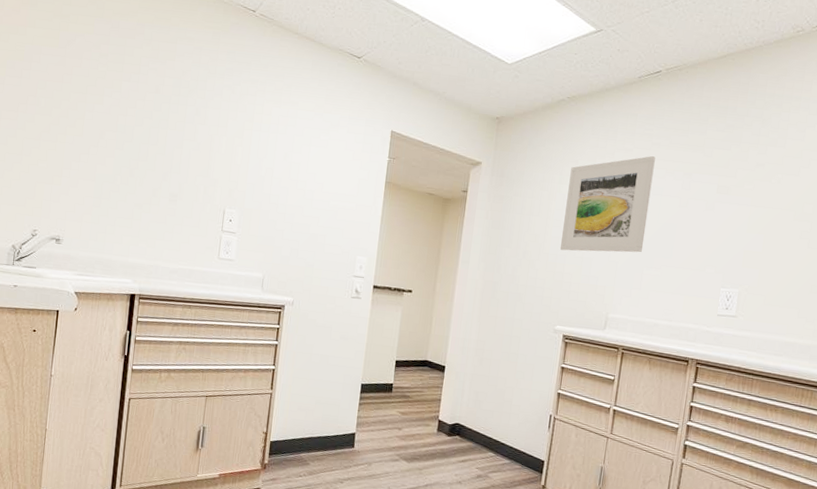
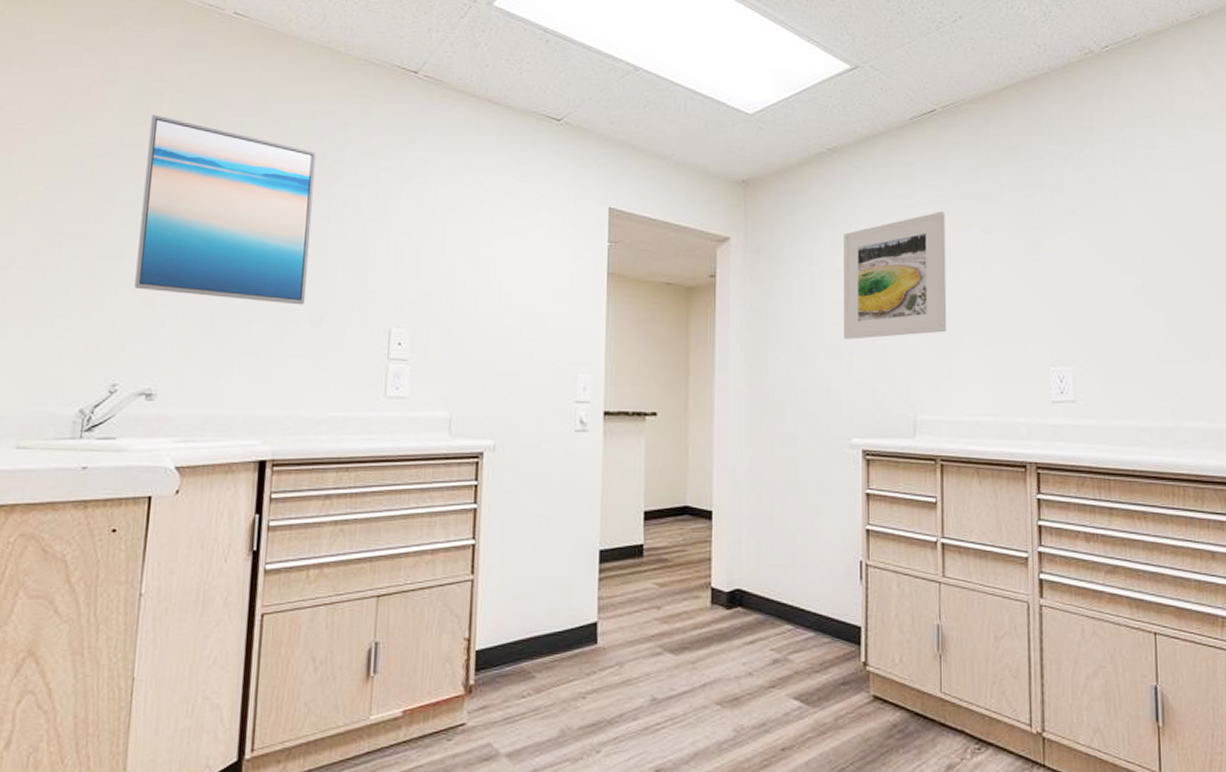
wall art: none [49,31,178,185] -> present [134,114,317,305]

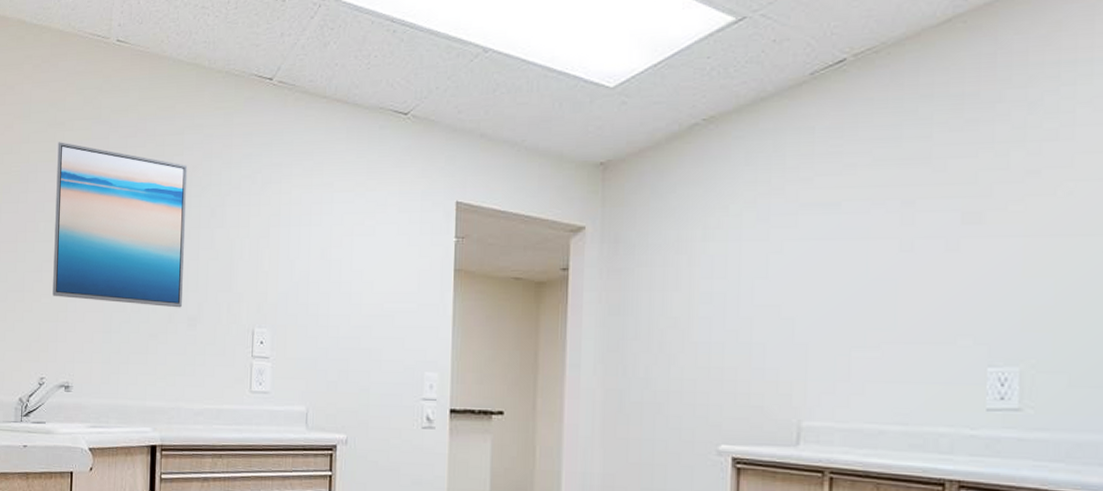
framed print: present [843,212,947,340] -> none [713,184,851,336]

